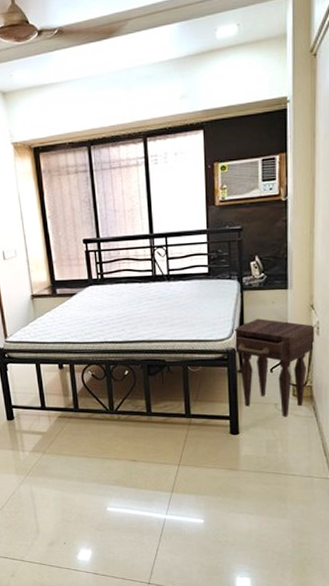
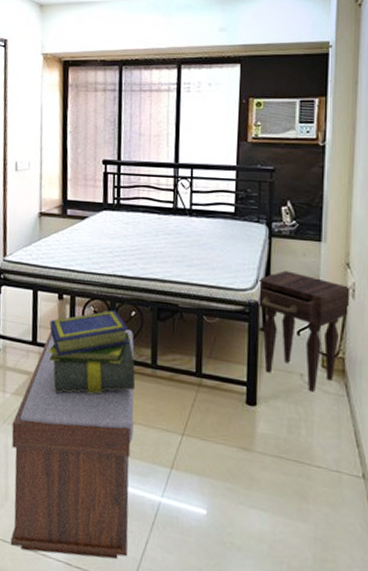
bench: none [34,387,142,569] -> present [10,330,134,559]
stack of books: none [54,371,135,446] -> present [47,310,136,394]

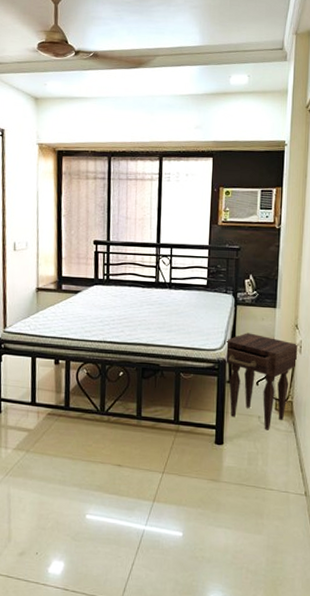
bench: present [10,330,134,559] -> none [13,388,122,583]
stack of books: present [47,310,136,394] -> none [45,371,123,446]

